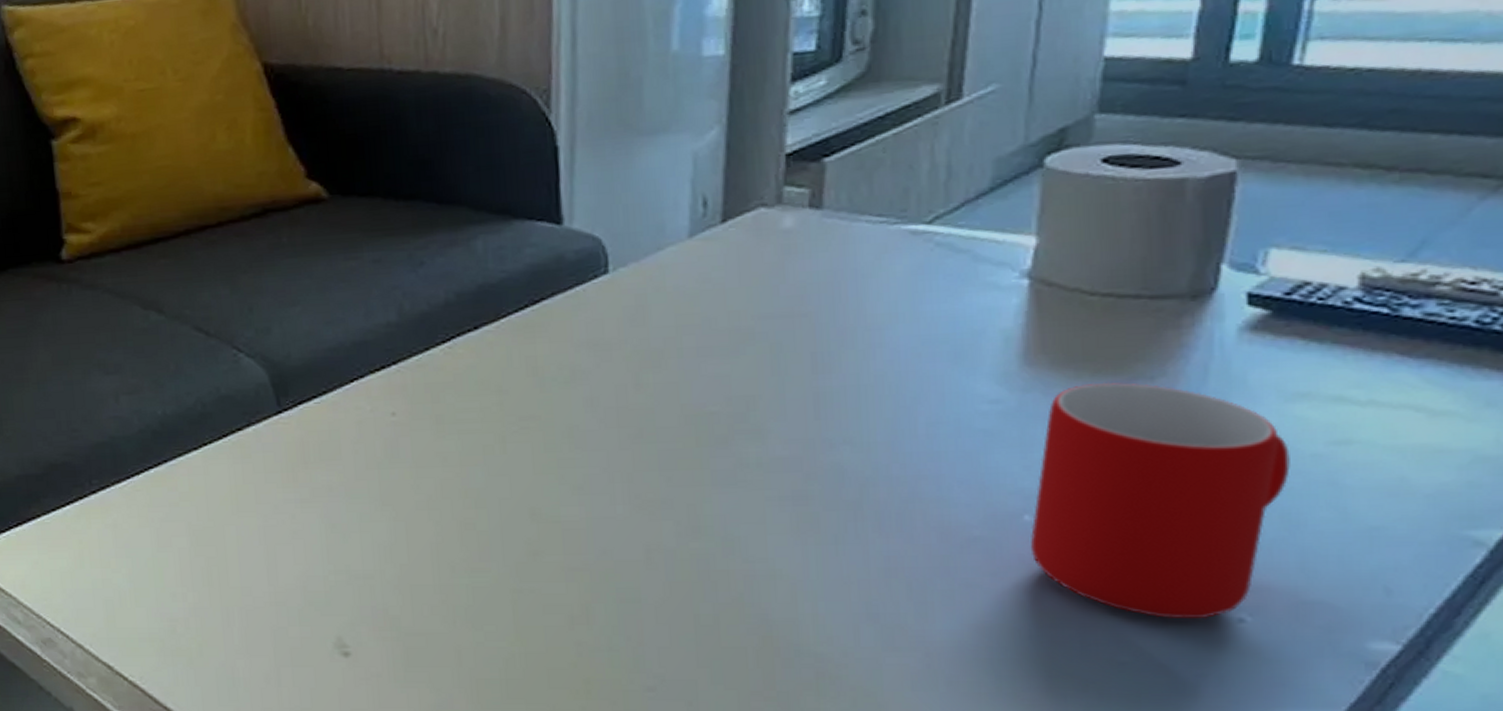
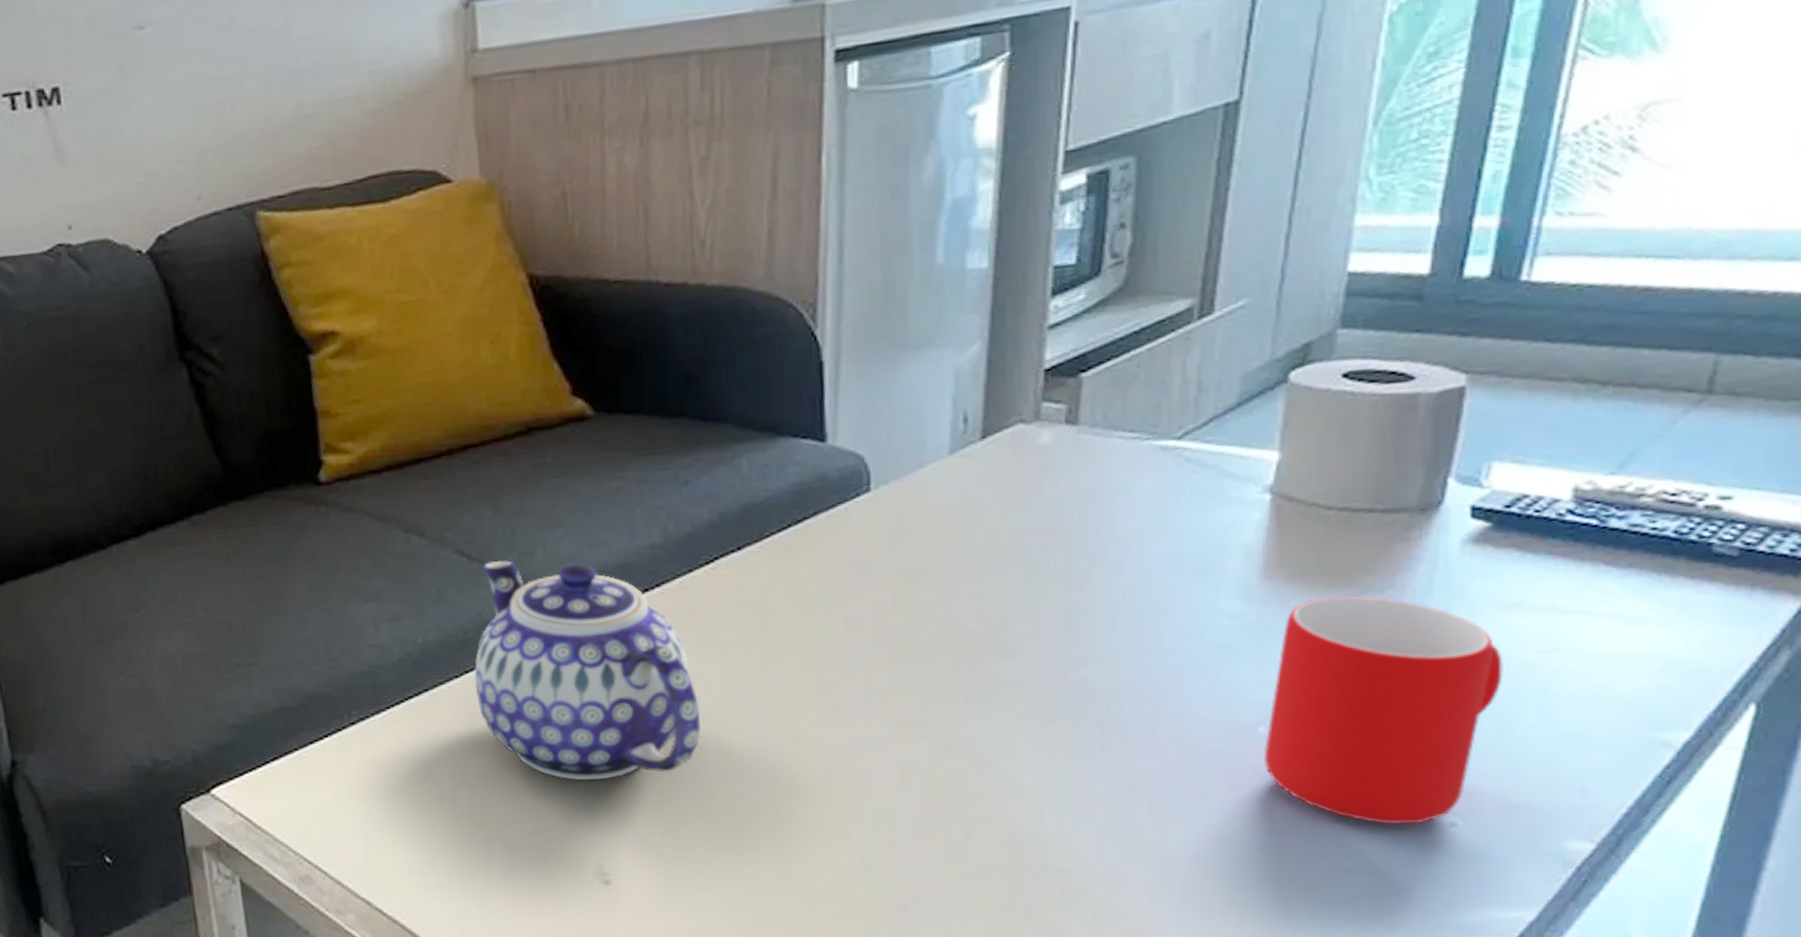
teapot: none [212,336,439,553] -> present [473,560,701,781]

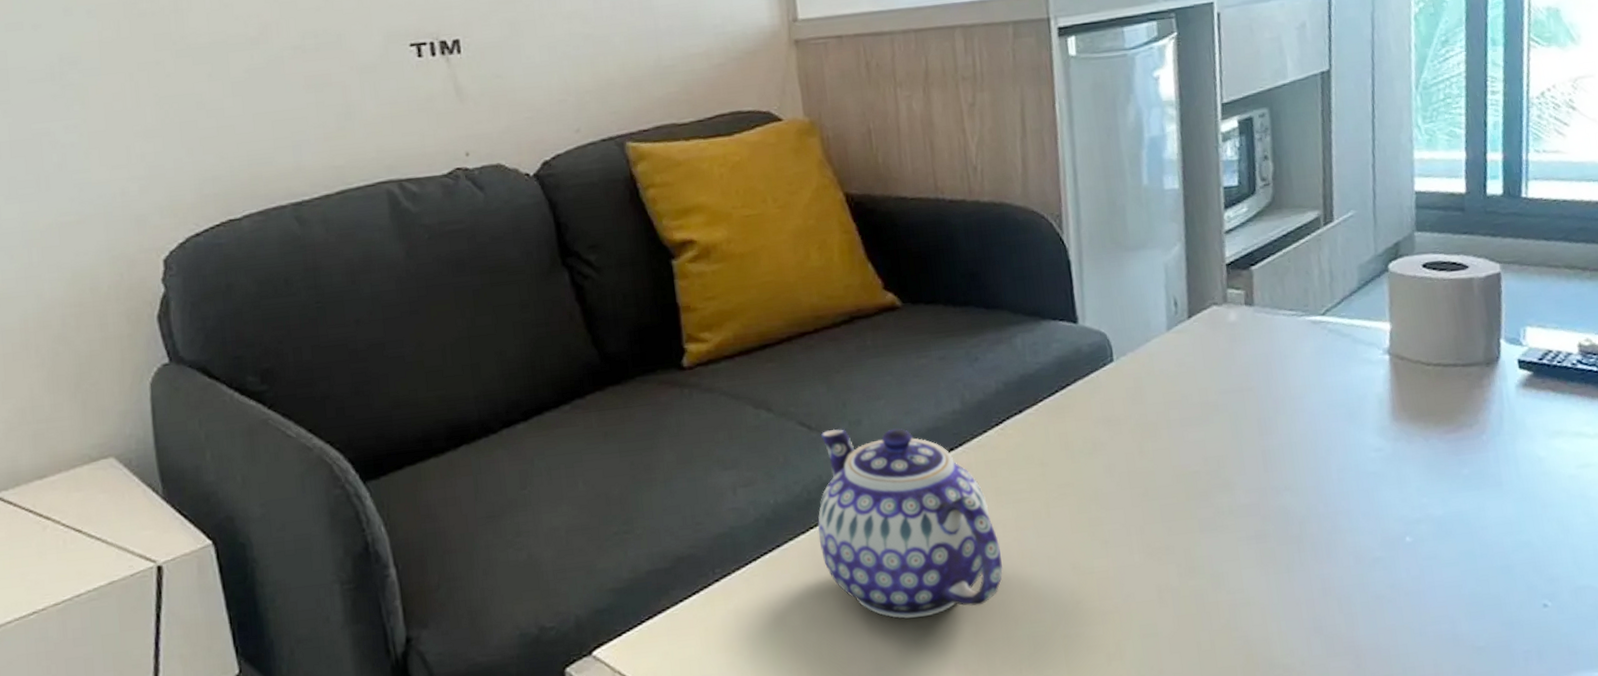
mug: present [1263,595,1503,825] -> none [1411,430,1558,610]

